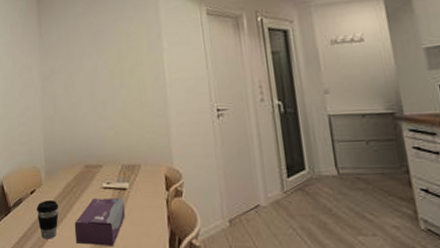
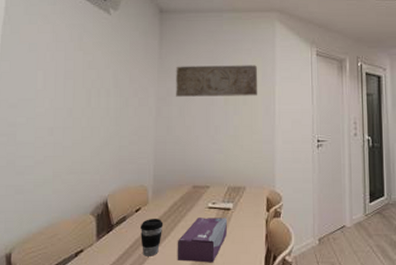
stone relief: none [57,33,144,74] -> present [176,65,258,97]

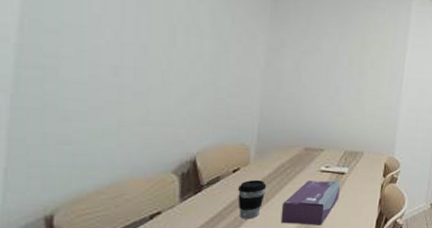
stone relief: present [176,65,258,97] -> none [292,14,390,60]

